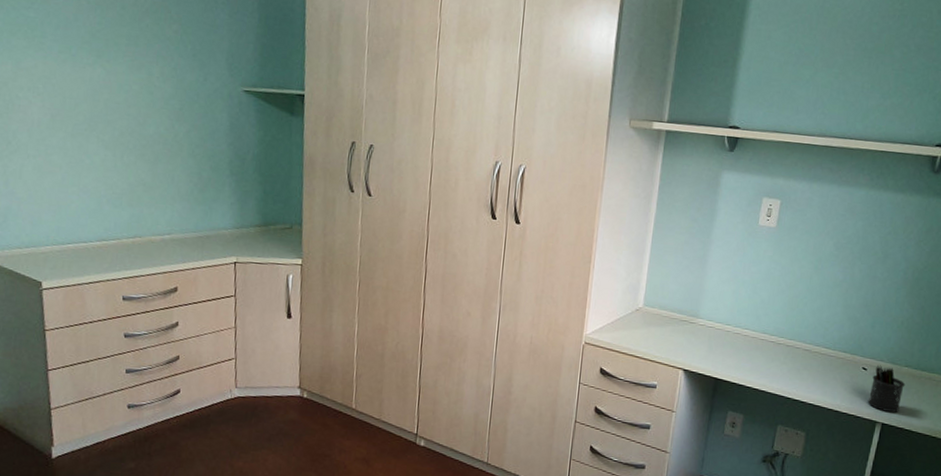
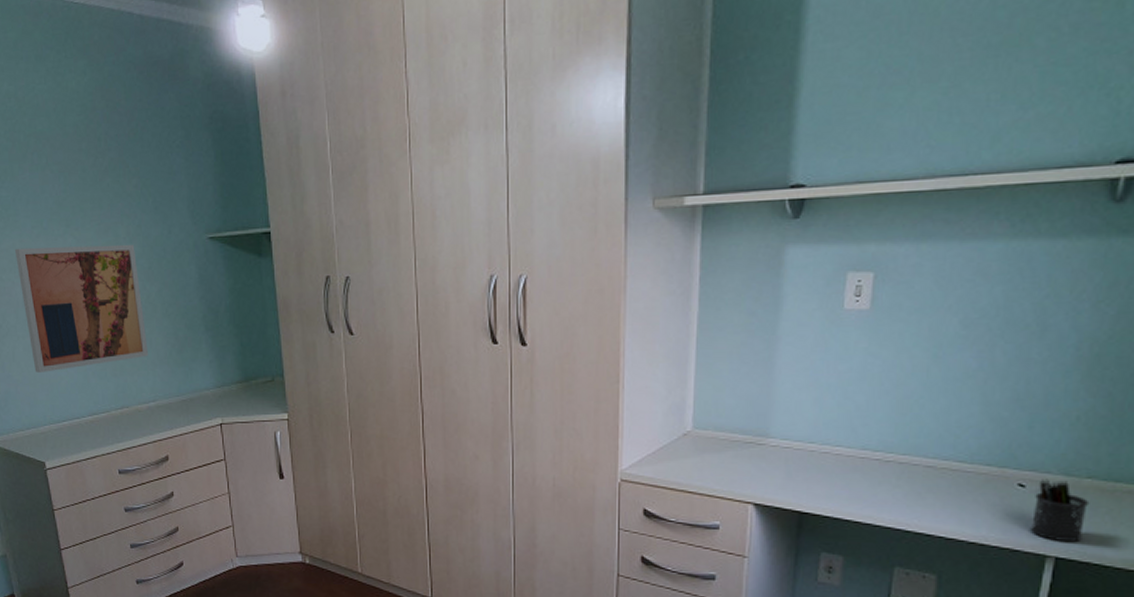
wall art: none [36,69,169,194] -> present [14,244,148,373]

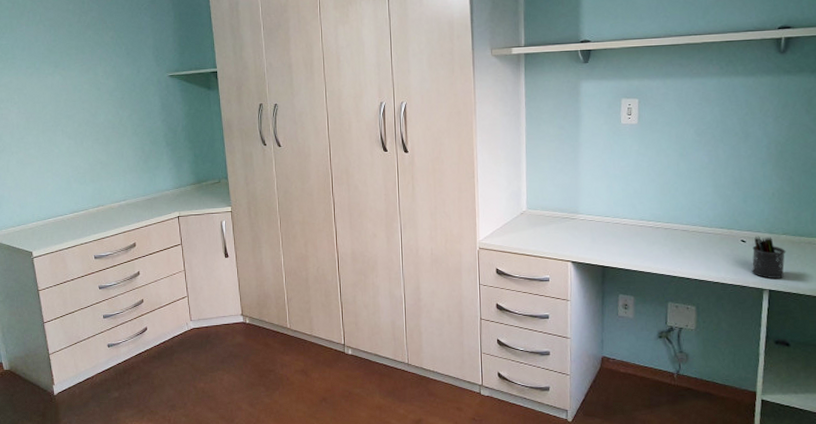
wall art: present [14,244,148,373] -> none [11,80,120,180]

